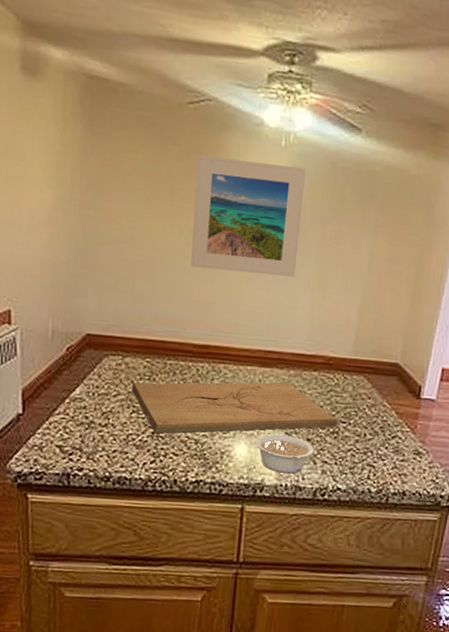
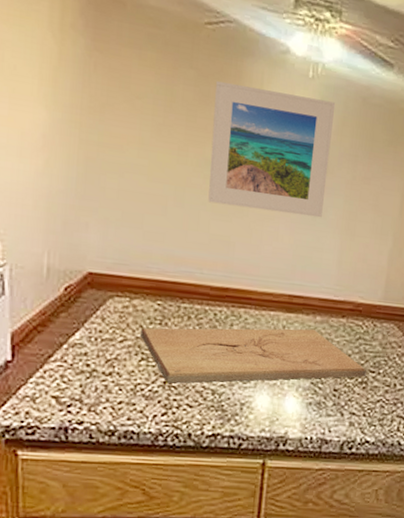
legume: present [254,434,314,474] -> none [277,384,341,426]

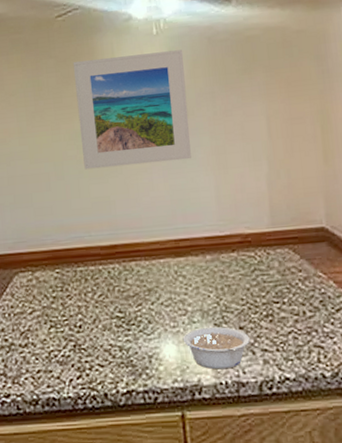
cutting board: present [141,328,367,384] -> none [46,269,271,346]
legume: none [277,384,341,426] -> present [182,326,250,370]

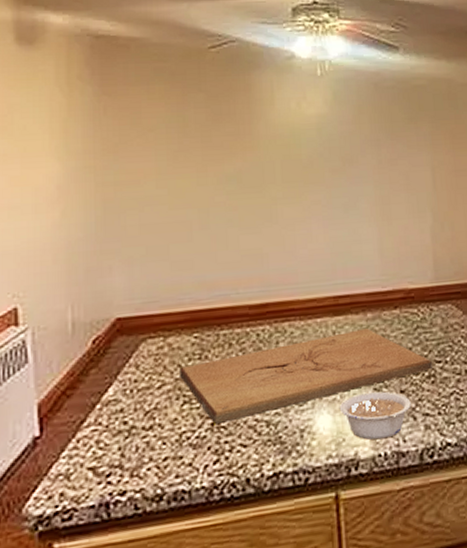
cutting board: none [46,269,271,346] -> present [180,328,434,424]
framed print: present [72,49,191,170] -> none [226,94,354,218]

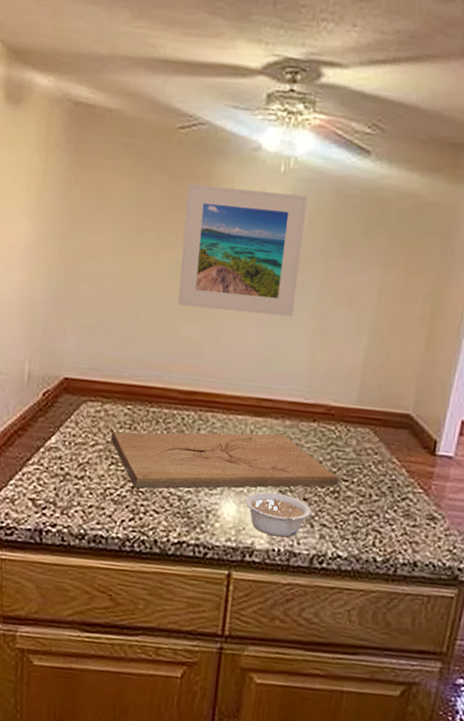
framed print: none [226,94,354,218] -> present [178,184,307,317]

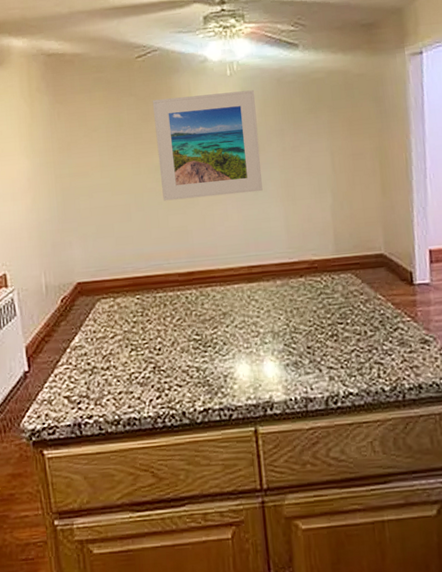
cutting board: present [111,432,339,489] -> none [127,294,336,368]
legume: present [244,492,312,537] -> none [255,347,317,387]

